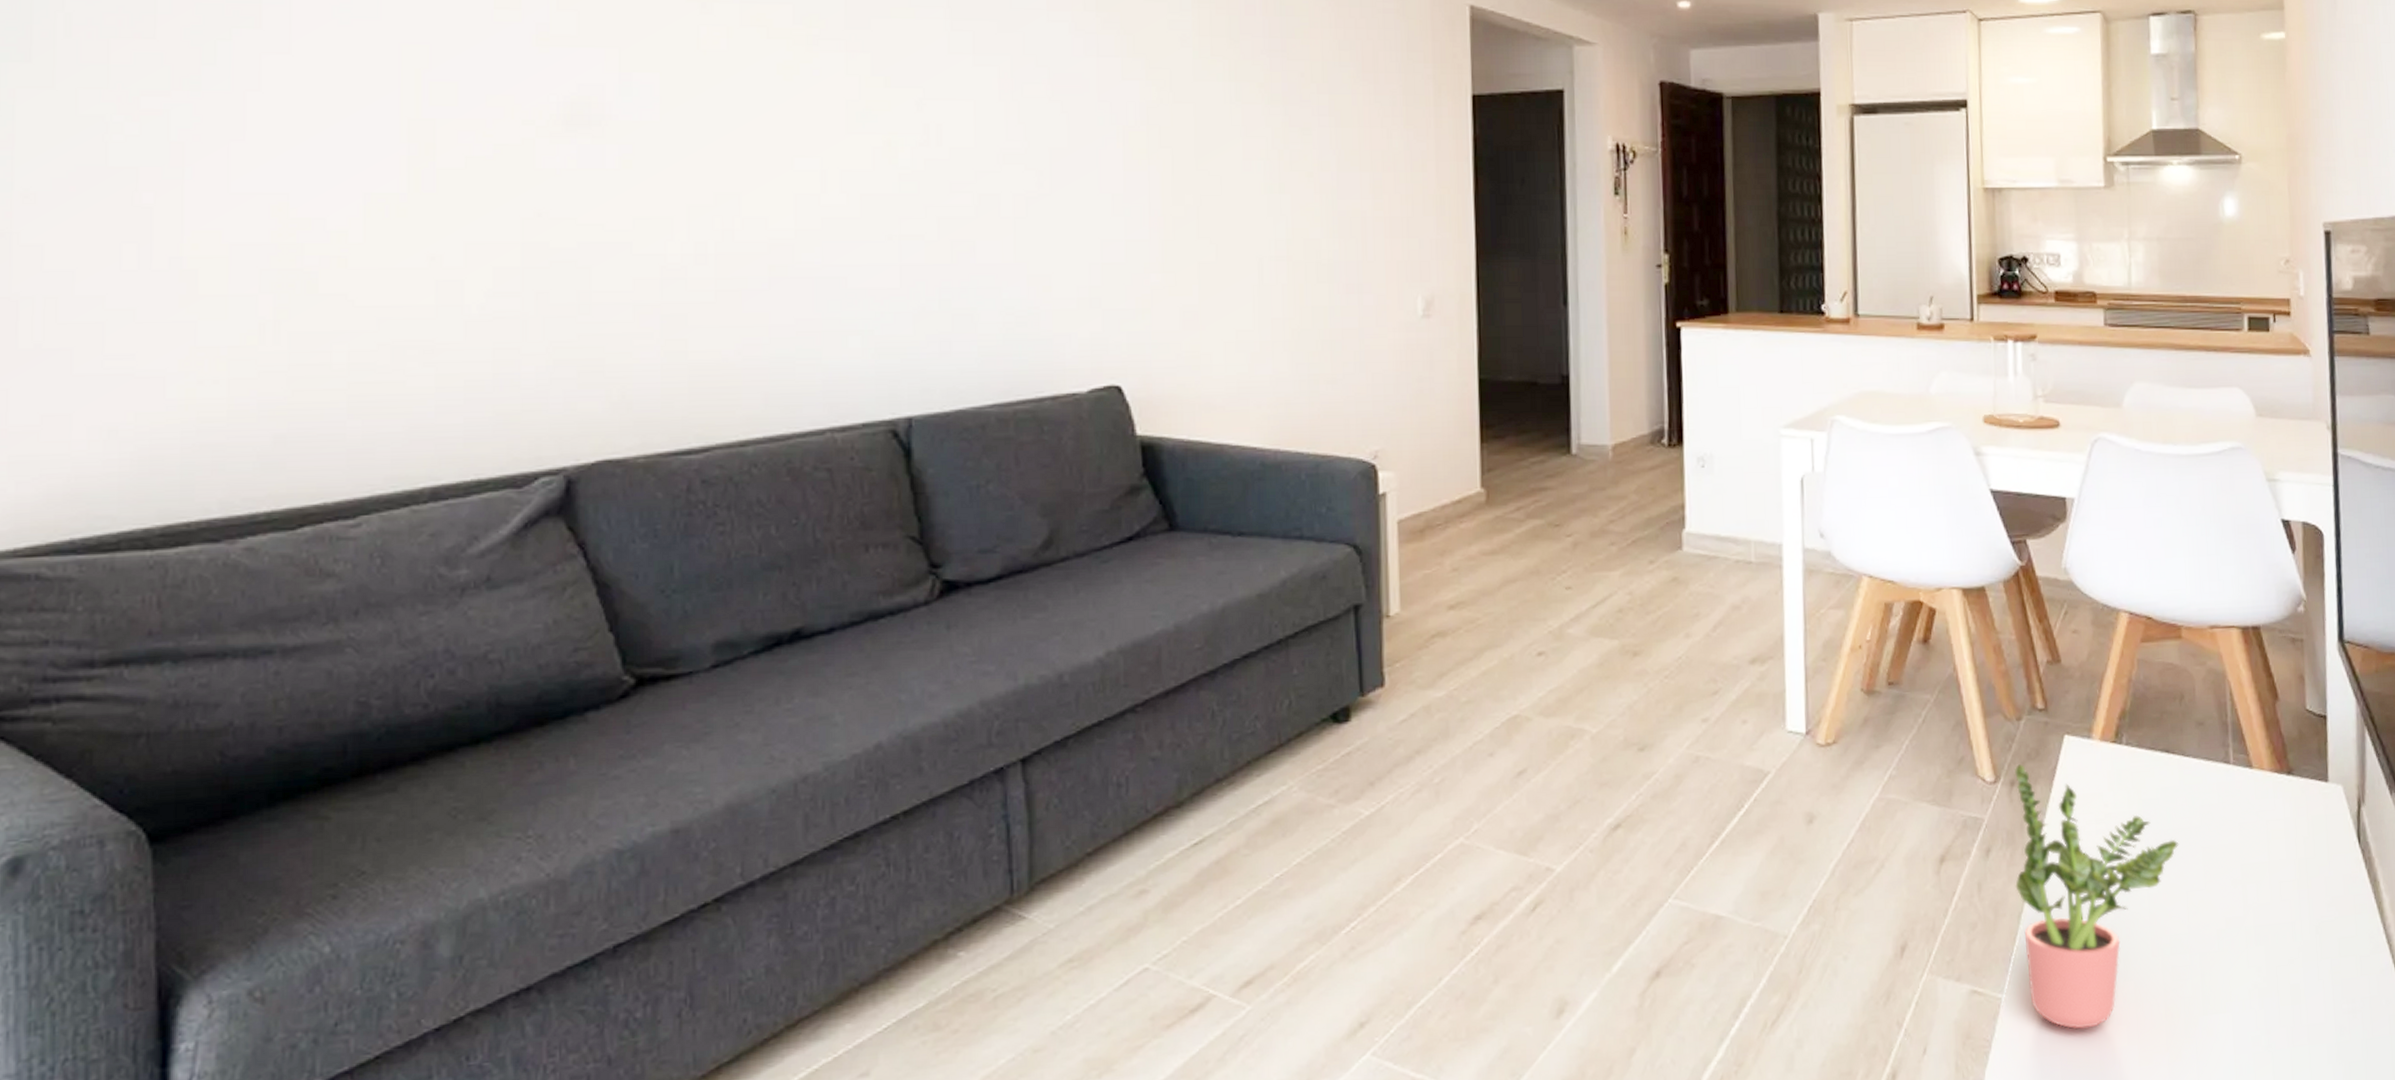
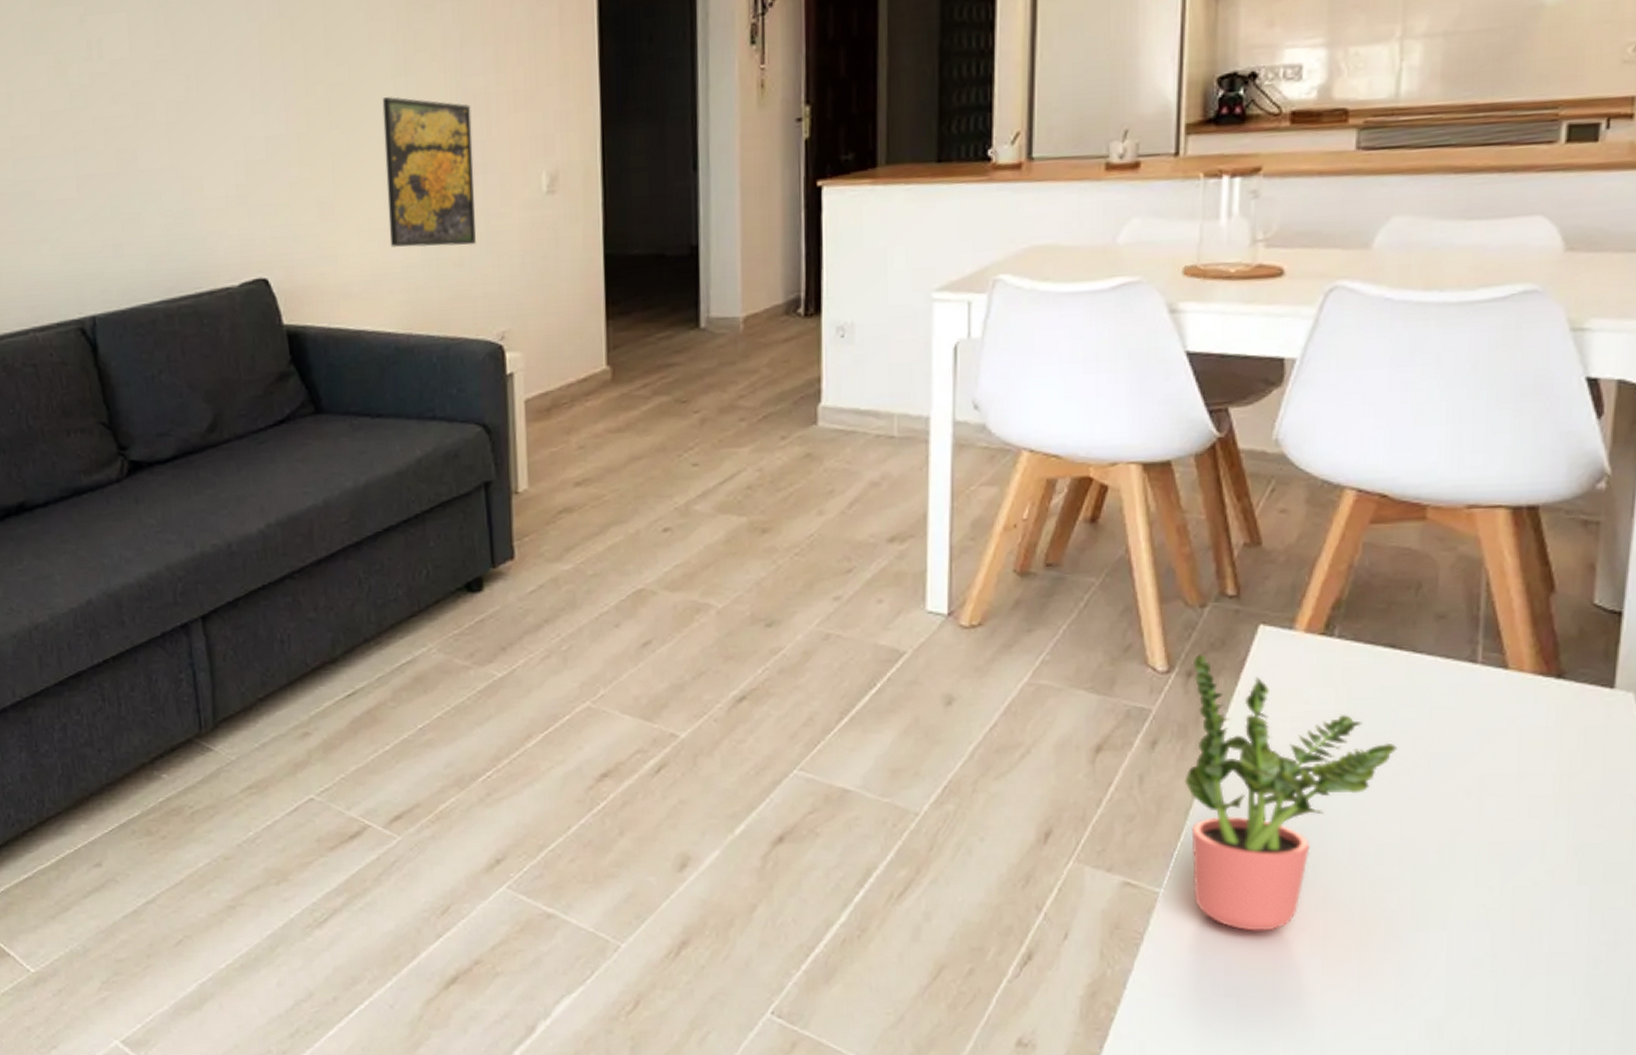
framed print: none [1254,212,1349,363] -> present [382,97,476,247]

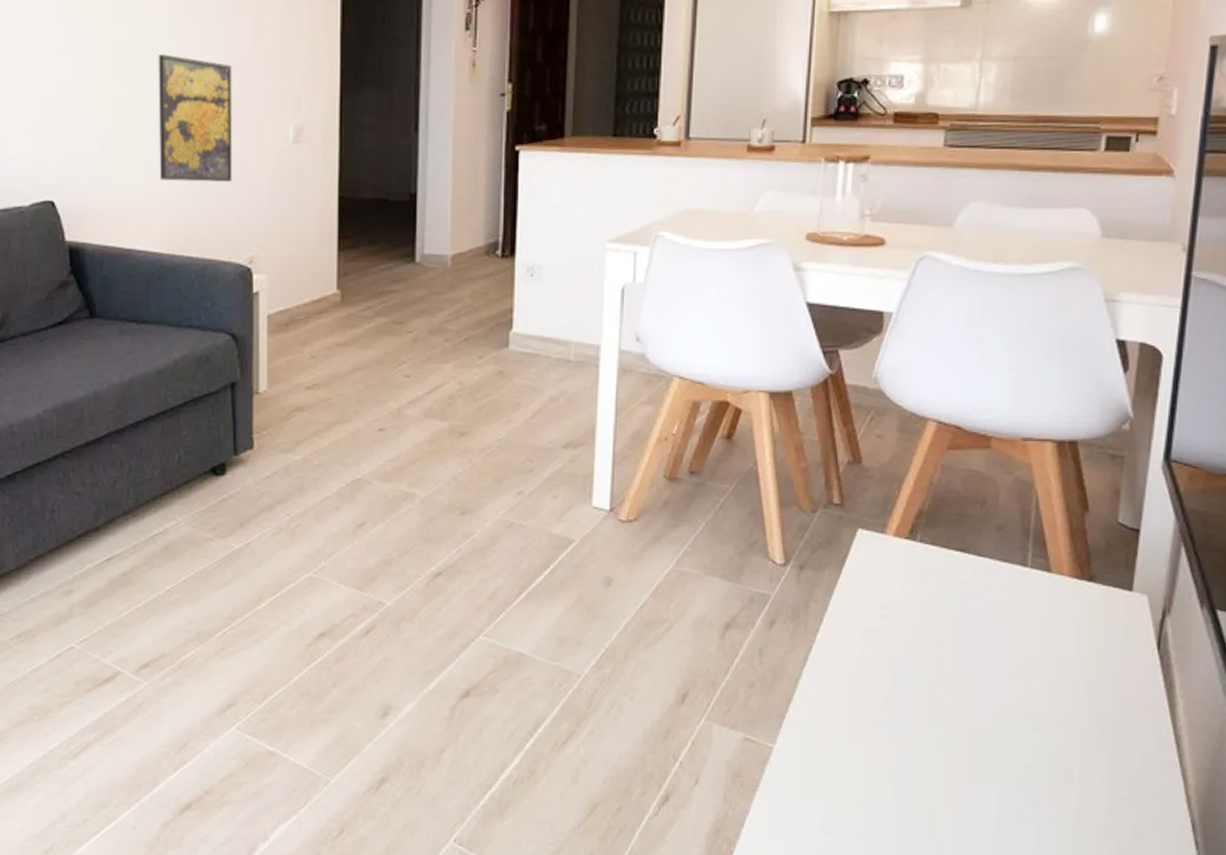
potted plant: present [1184,654,1398,931] -> none [795,551,964,782]

